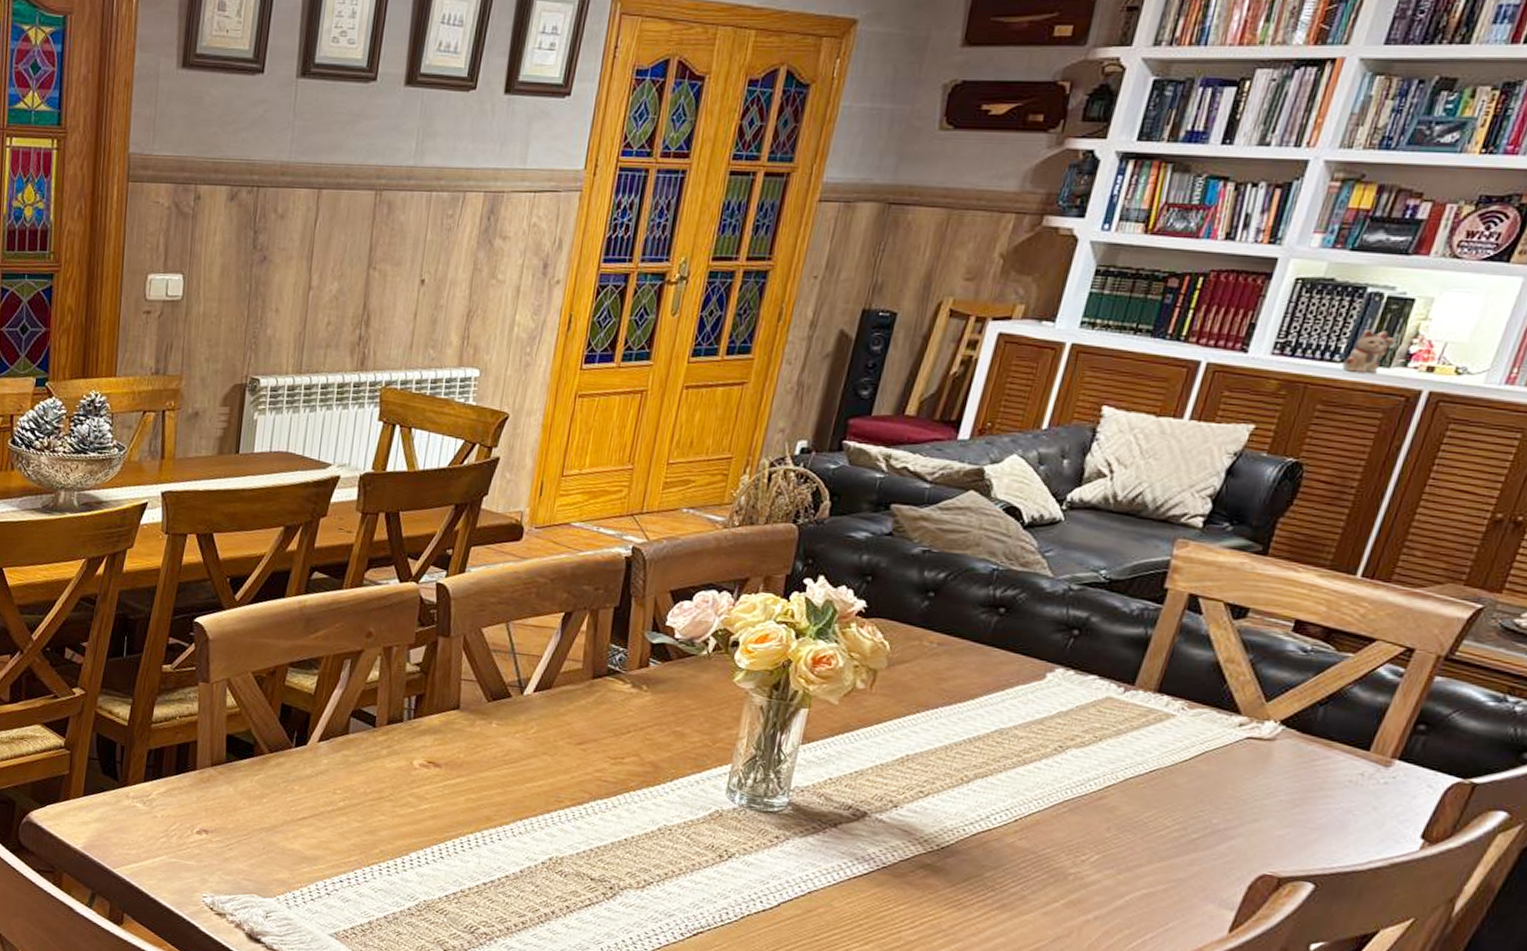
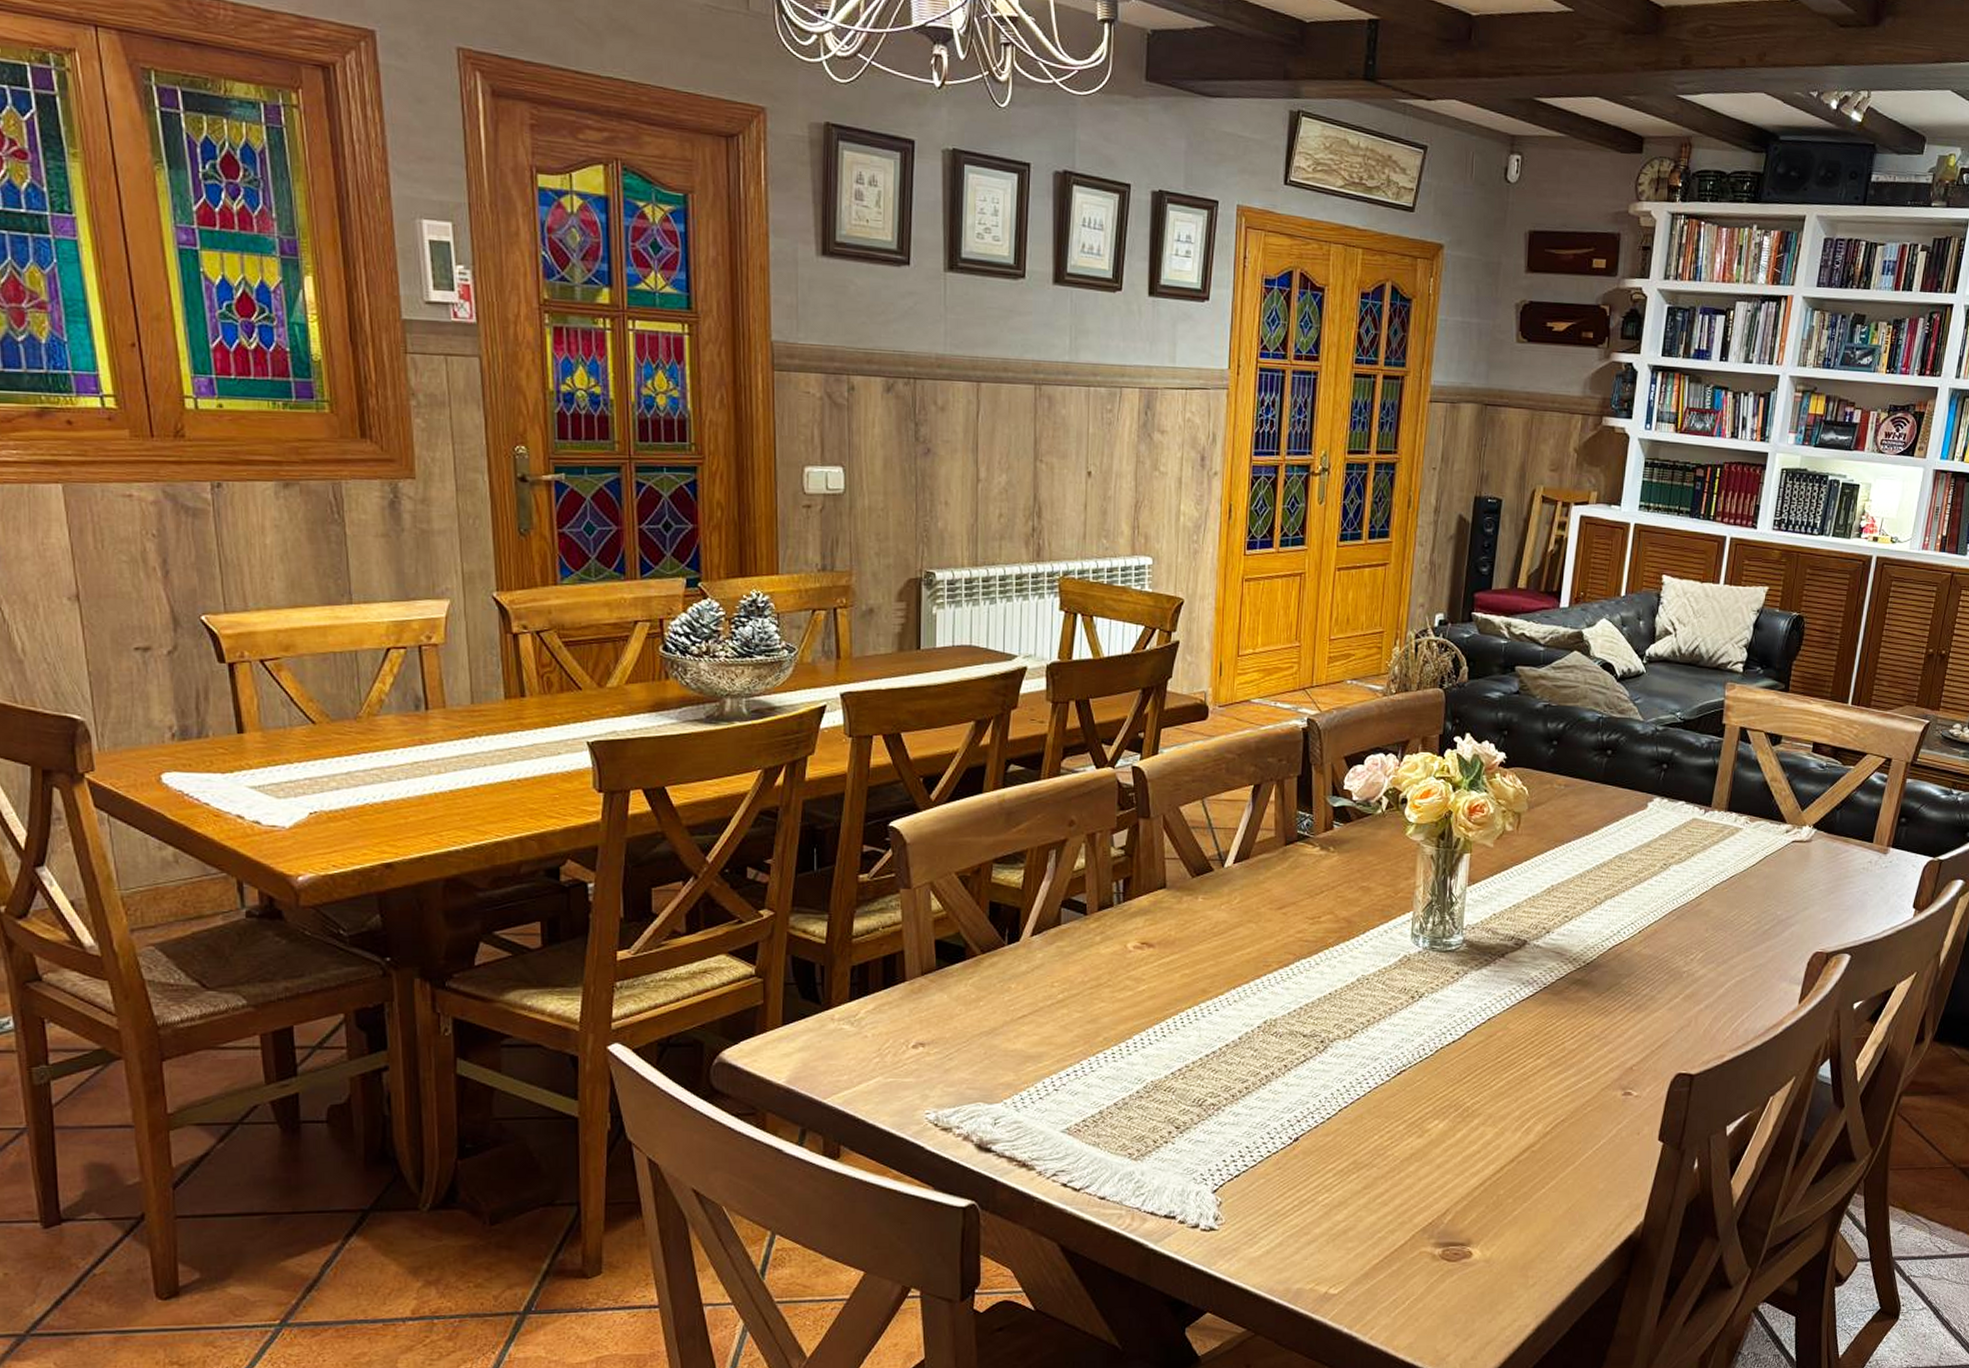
decorative figurine: present [1342,328,1396,375] -> none [1820,508,1852,544]

